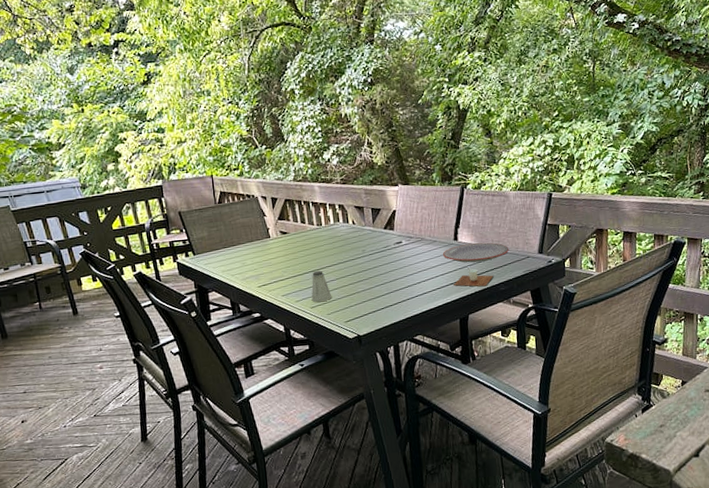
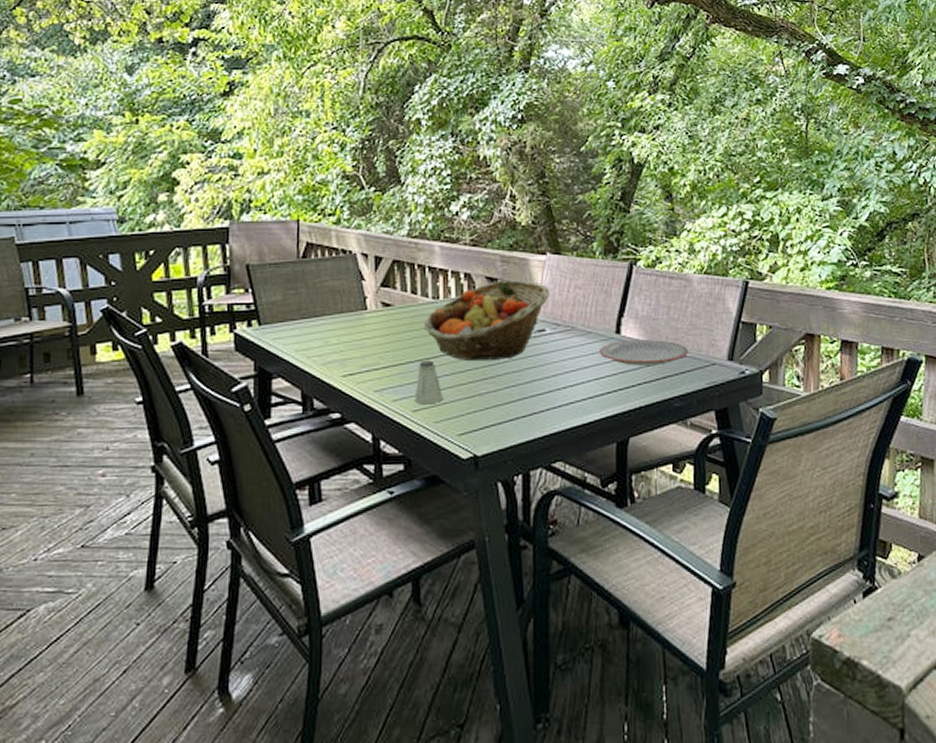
fruit basket: none [312,207,403,269] -> present [424,280,550,360]
cup: present [453,267,494,287] -> none [610,372,666,400]

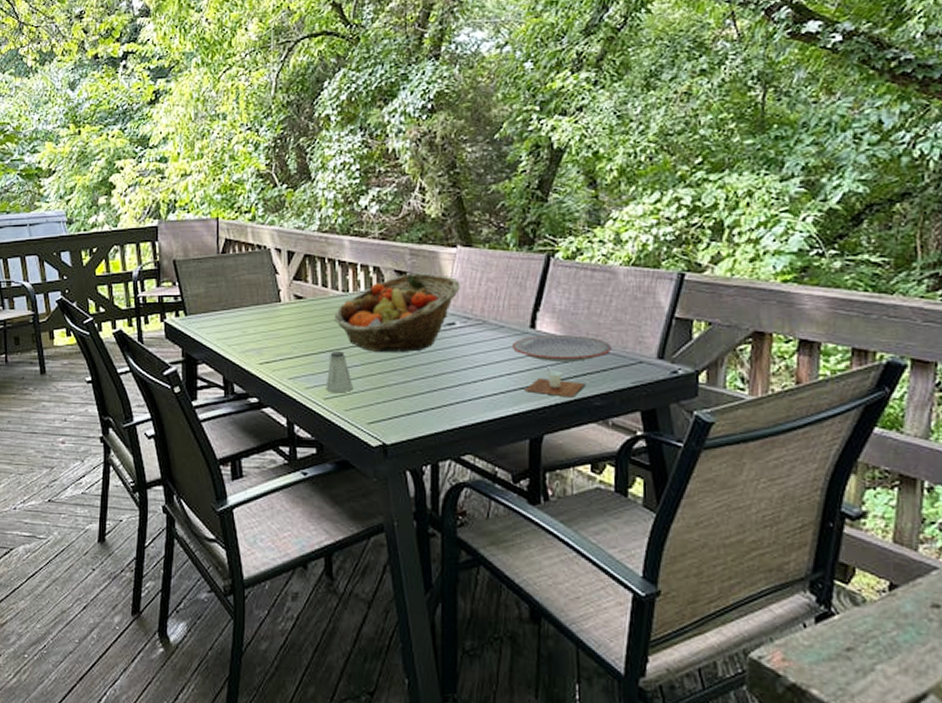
cup: none [610,372,666,400] -> present [523,368,585,398]

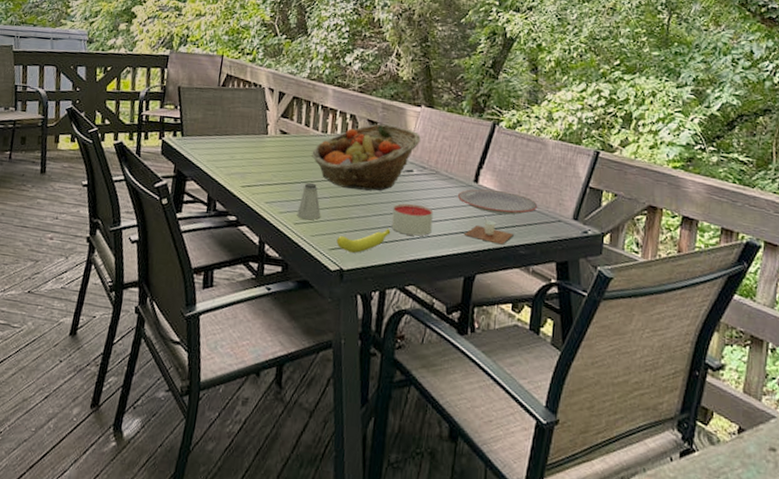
banana: none [375,393,437,424] -> present [336,228,391,253]
candle: none [437,361,485,398] -> present [391,203,433,236]

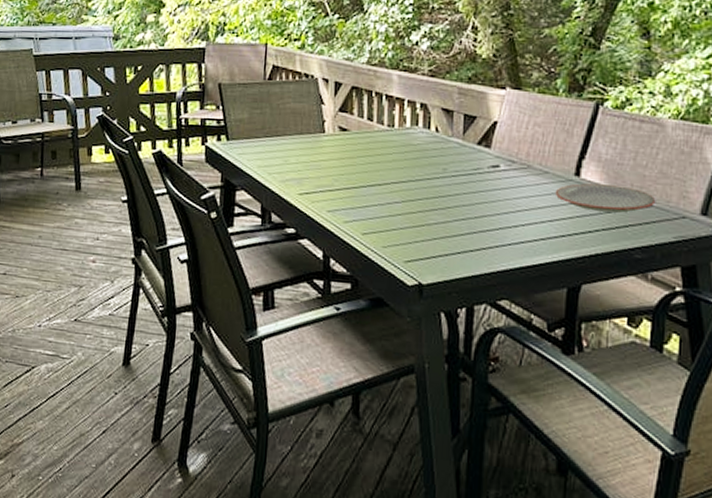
saltshaker: present [297,182,321,220] -> none [364,185,393,229]
fruit basket: present [311,123,421,192] -> none [377,112,507,193]
banana: present [336,228,391,253] -> none [412,235,477,265]
candle: present [391,203,433,236] -> none [477,204,527,243]
cup: present [463,217,514,245] -> none [564,217,627,249]

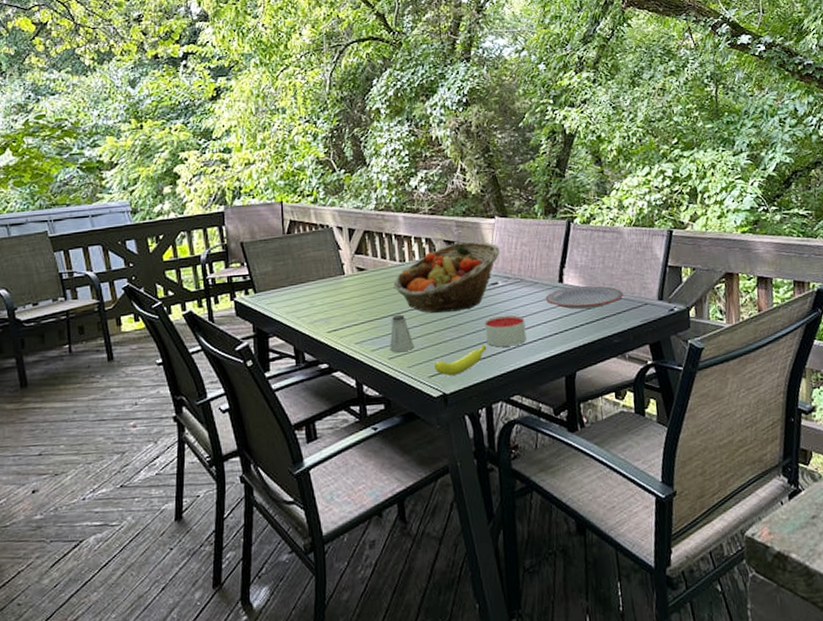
saltshaker: none [364,185,393,229] -> present [389,314,415,353]
fruit basket: none [377,112,507,193] -> present [393,241,500,313]
banana: none [412,235,477,265] -> present [434,344,487,376]
candle: none [477,204,527,243] -> present [485,314,527,347]

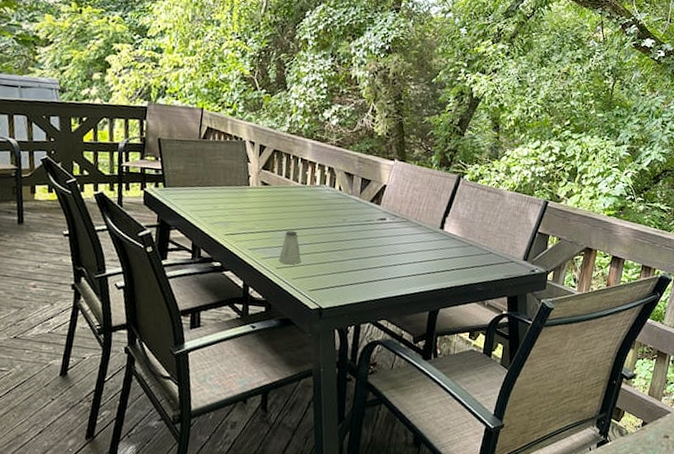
fruit basket: present [393,241,500,313] -> none [292,176,393,238]
banana: present [434,344,487,376] -> none [316,271,366,293]
candle: present [485,314,527,347] -> none [366,248,404,277]
plate: present [545,285,624,310] -> none [425,234,495,257]

